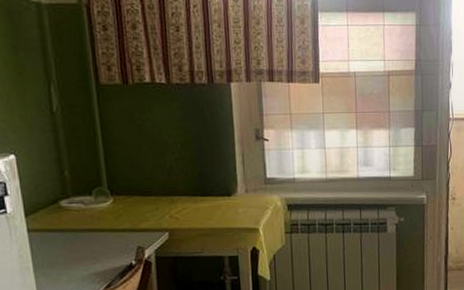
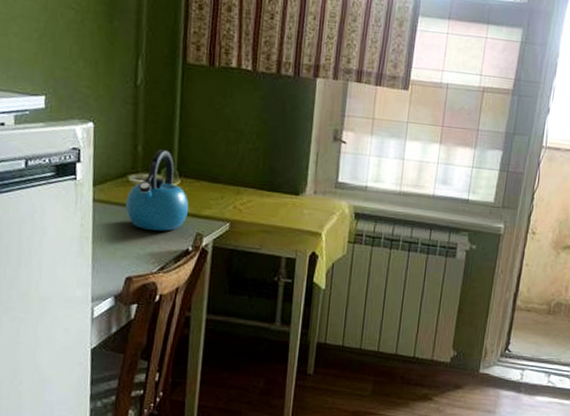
kettle: none [61,171,126,251] -> present [126,149,189,231]

